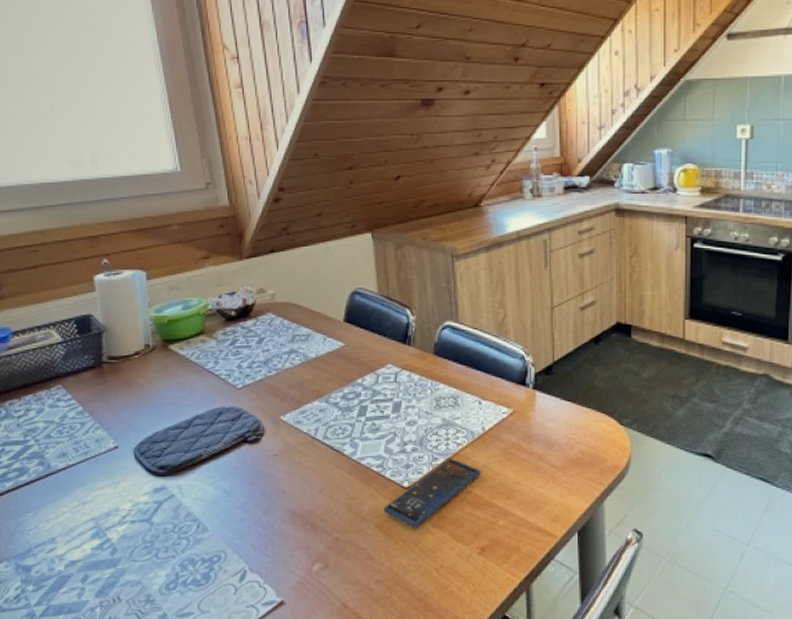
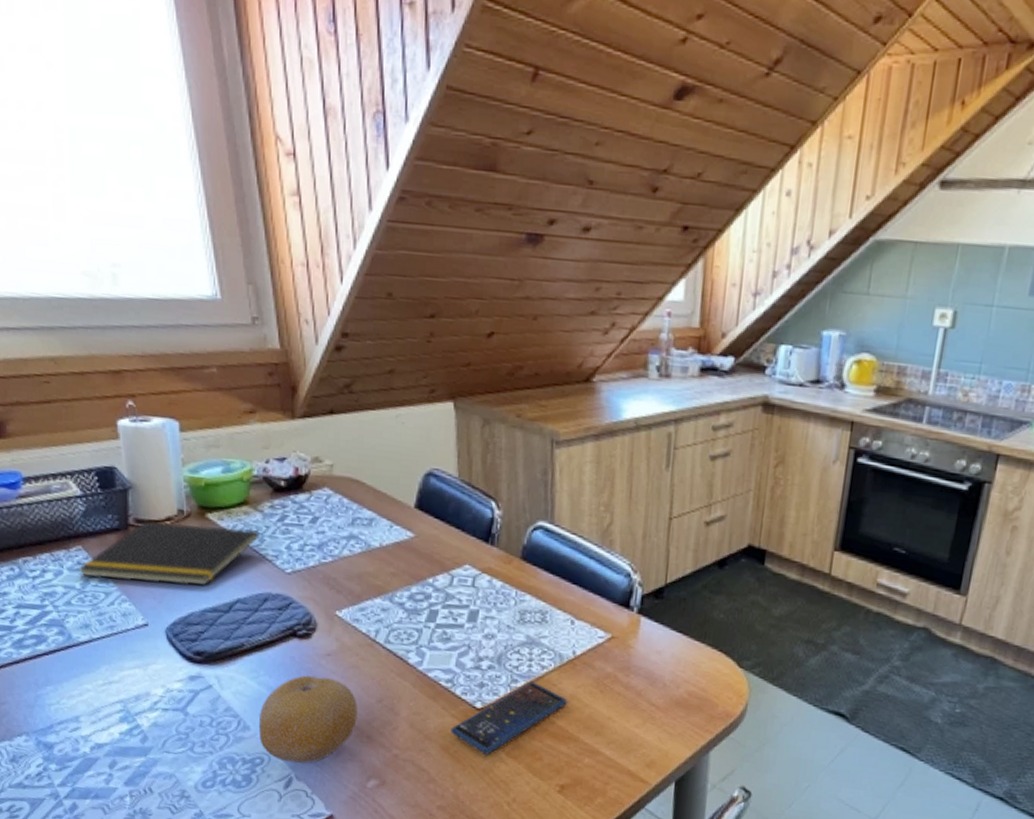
notepad: none [57,354,215,411] -> present [77,520,260,586]
fruit: none [216,476,302,557] -> present [260,675,358,764]

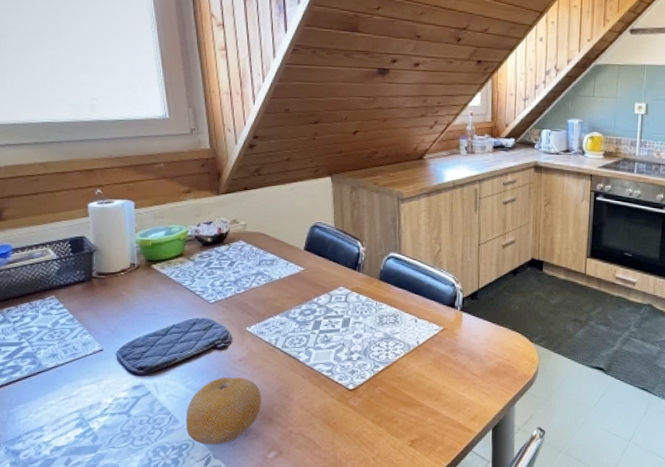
notepad: present [77,520,260,586] -> none [50,273,191,319]
smartphone: present [451,681,568,755] -> none [331,366,414,423]

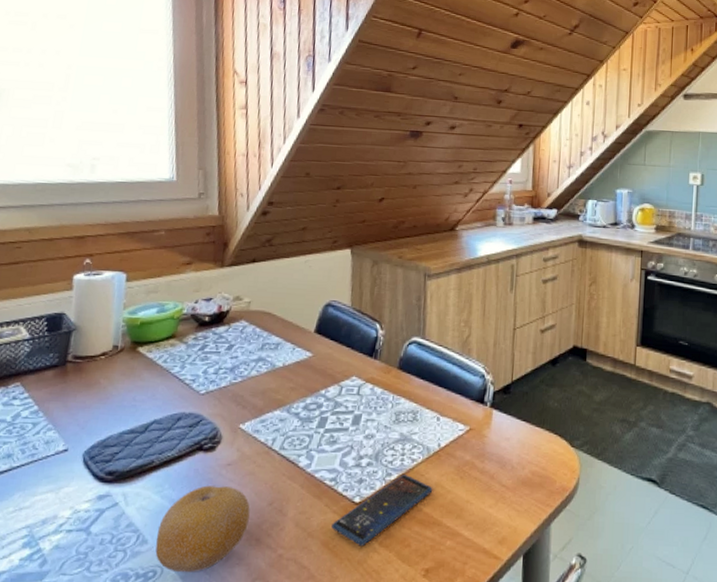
smartphone: none [331,366,414,423] -> present [331,474,433,547]

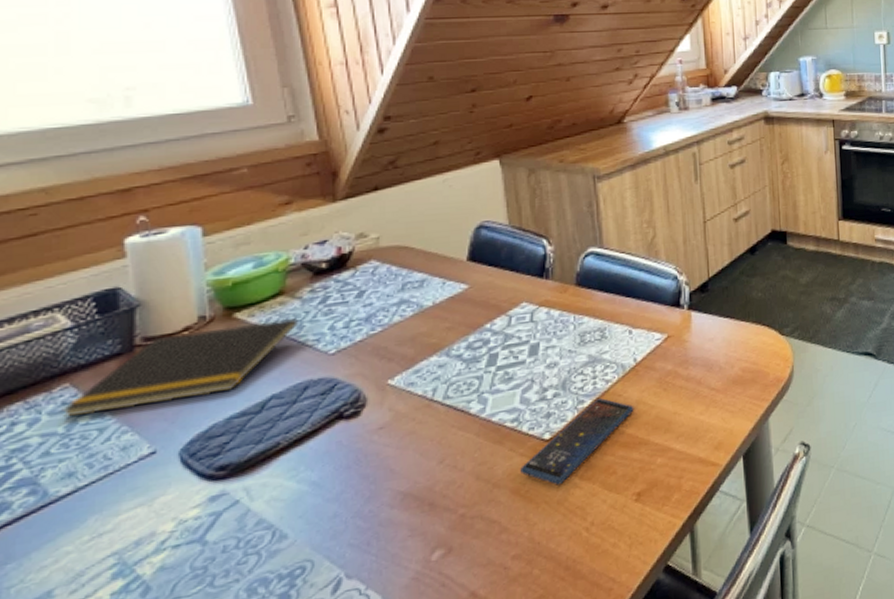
notepad: none [11,356,182,411] -> present [61,318,298,418]
fruit: present [155,485,250,573] -> none [300,452,417,563]

